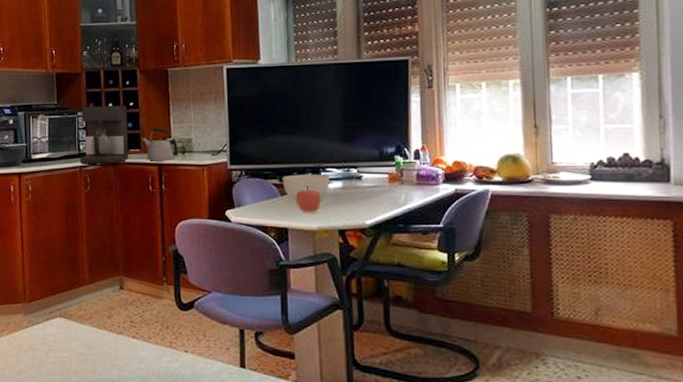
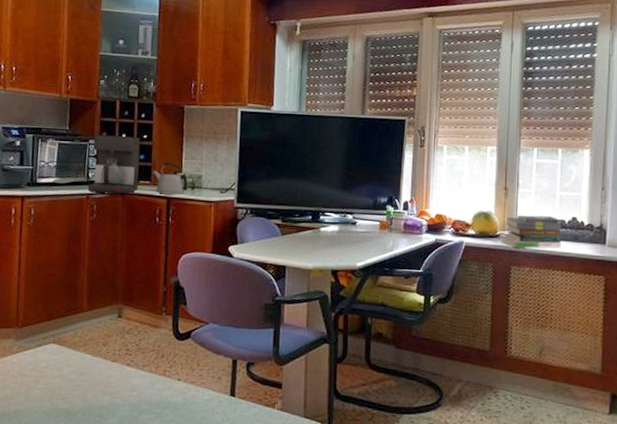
bowl: present [282,174,330,200] -> none [284,216,328,241]
fruit: present [295,185,322,213] -> none [295,227,319,253]
books: none [536,154,613,194] -> present [502,215,562,249]

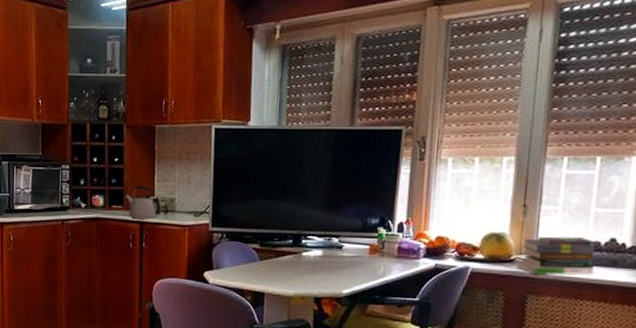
coffee maker: present [88,135,141,194] -> none [63,160,112,220]

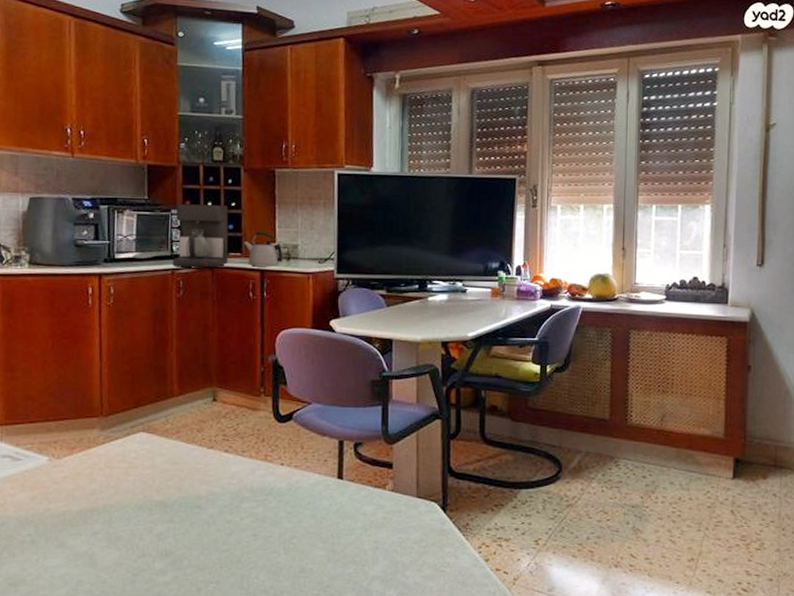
coffee maker: none [63,160,112,220] -> present [173,204,229,268]
books: present [517,236,596,276] -> none [620,276,683,312]

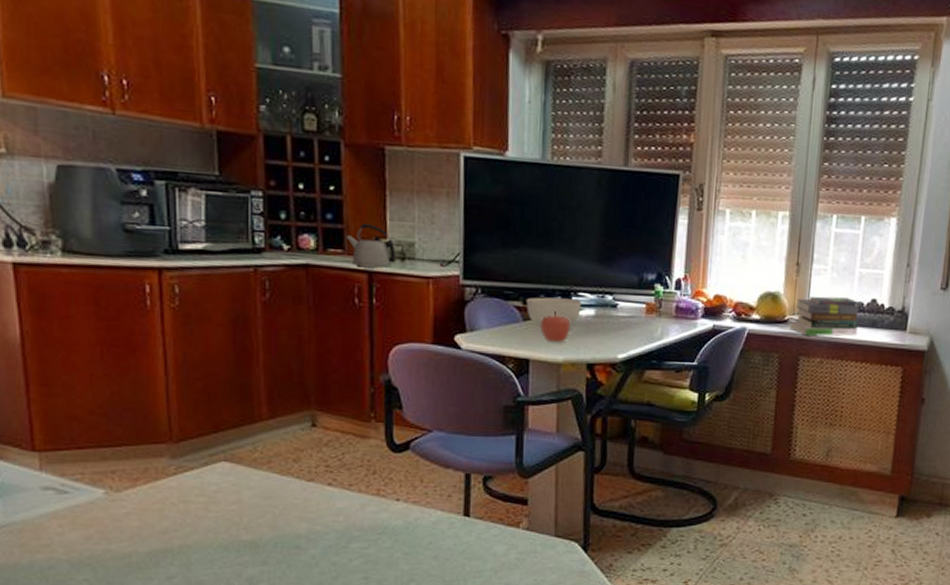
coffee maker: present [173,204,229,268] -> none [255,184,327,267]
bowl: none [389,286,436,312] -> present [525,297,581,327]
fruit: none [401,296,427,325] -> present [540,310,571,343]
books: none [620,276,683,312] -> present [790,296,859,336]

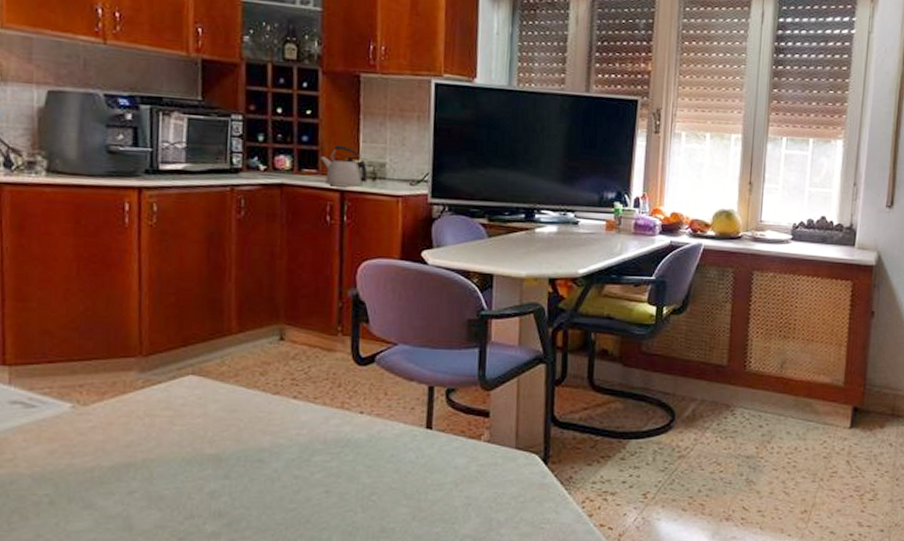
bowl: present [525,297,581,327] -> none [490,214,544,244]
fruit: present [540,310,571,343] -> none [504,227,534,259]
books: present [790,296,859,336] -> none [744,213,809,252]

